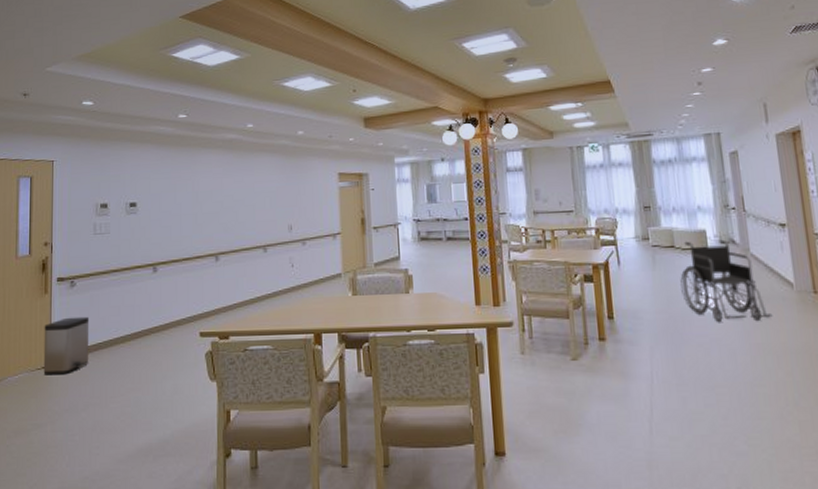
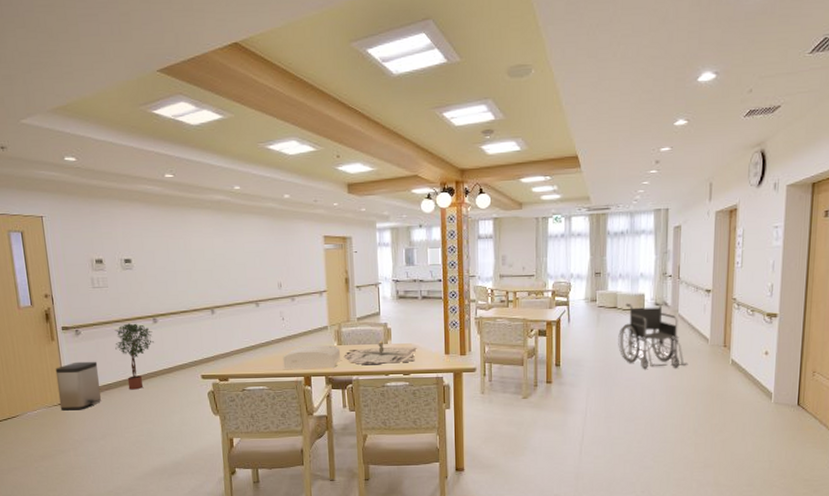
potted tree: none [110,273,153,350] -> present [114,323,155,390]
tissue dispenser: none [290,295,356,326] -> present [282,344,341,370]
newspaper: none [359,289,443,320] -> present [344,340,417,365]

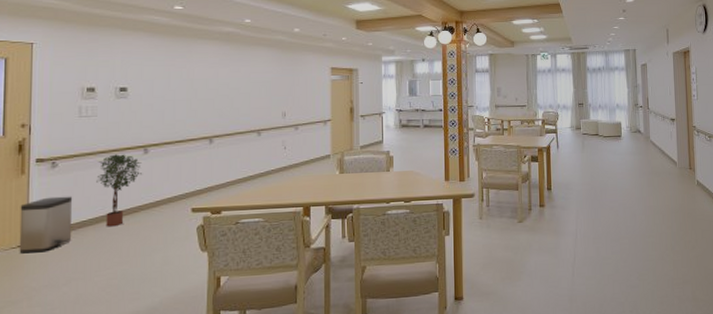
tissue dispenser: present [282,344,341,370] -> none [281,173,343,201]
newspaper: present [344,340,417,365] -> none [345,168,418,194]
wheelchair: present [618,302,688,370] -> none [601,129,662,192]

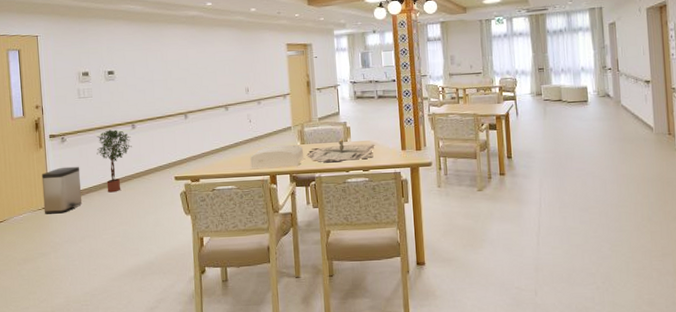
tissue dispenser: none [281,173,343,201] -> present [249,144,304,170]
newspaper: none [345,168,418,194] -> present [306,138,375,163]

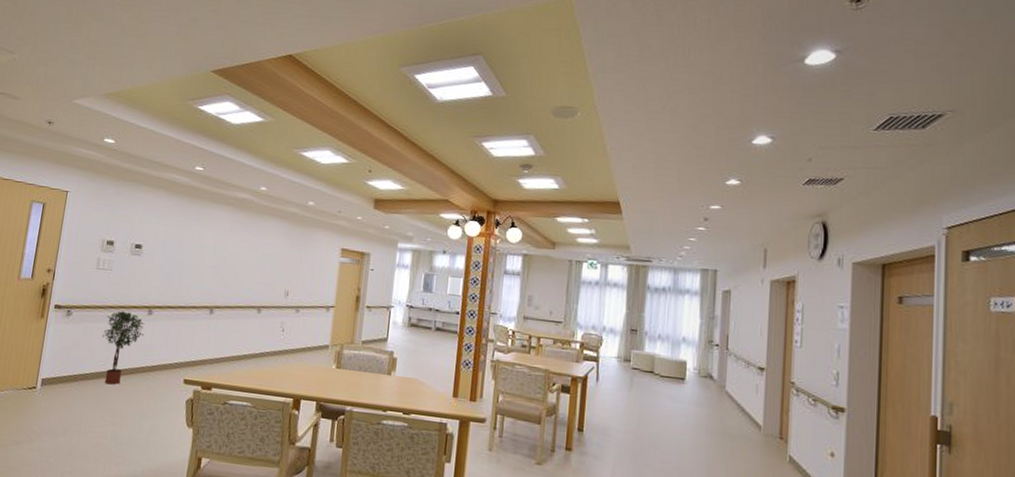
pedal bin: present [41,166,82,214] -> none [28,344,80,399]
tissue dispenser: present [249,144,304,170] -> none [272,363,338,394]
newspaper: present [306,138,375,163] -> none [340,370,422,400]

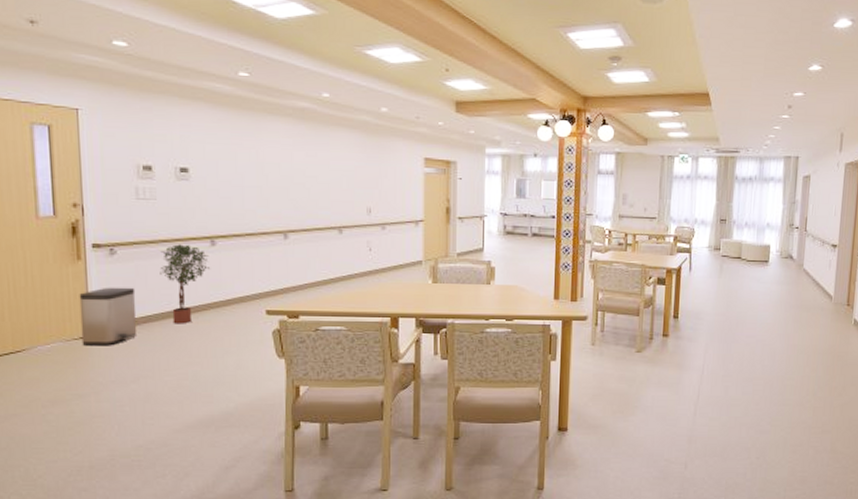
pedal bin: none [28,344,80,399] -> present [79,287,137,346]

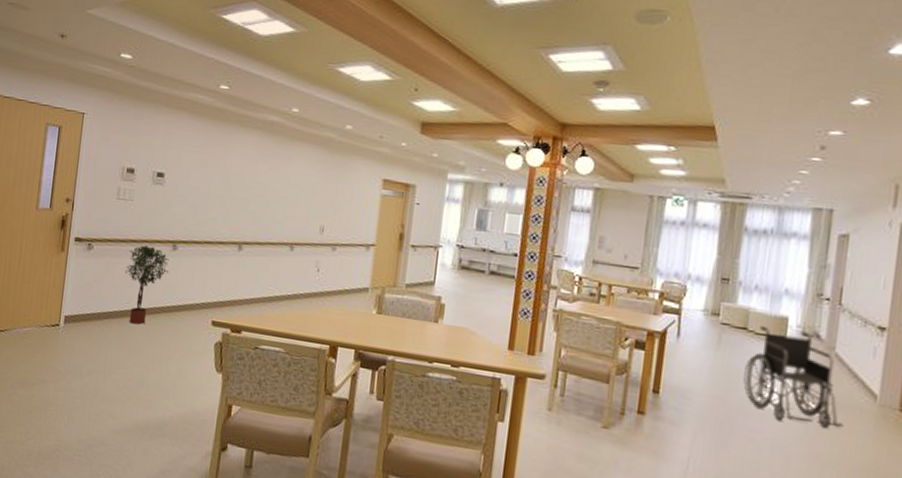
pedal bin: present [79,287,137,346] -> none [52,279,103,337]
wheelchair: none [740,253,811,327] -> present [743,325,844,429]

